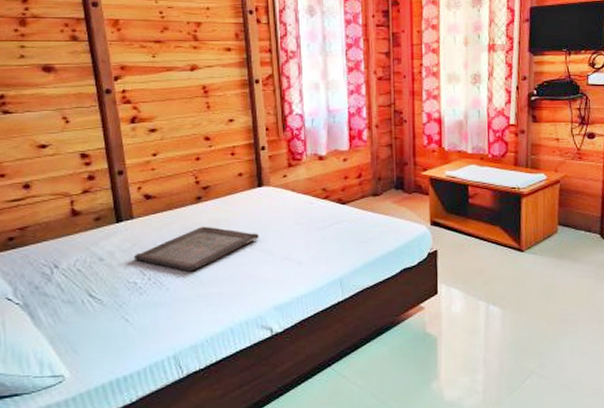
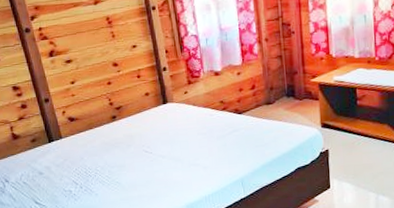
serving tray: present [133,226,259,272] -> none [66,141,168,180]

